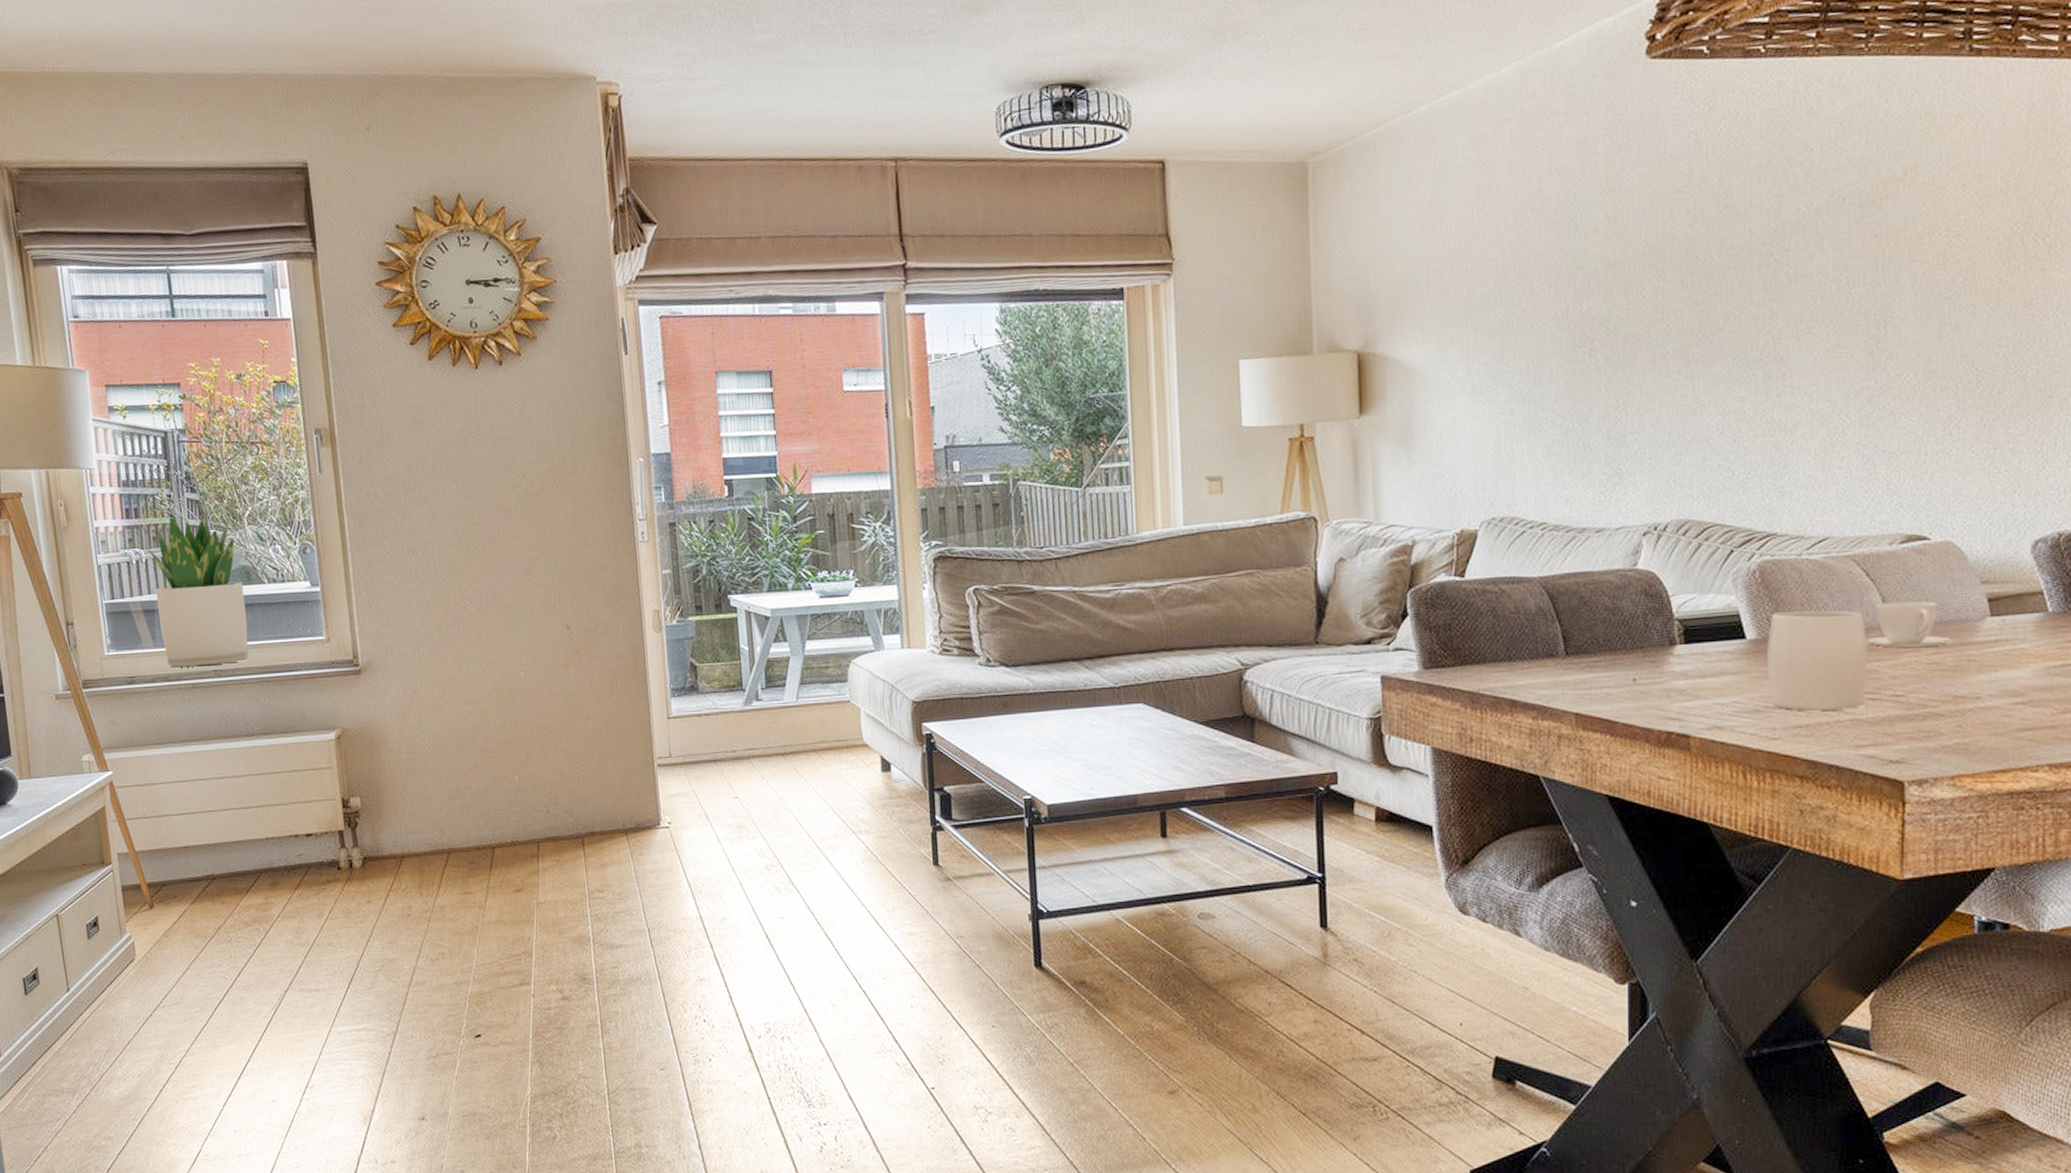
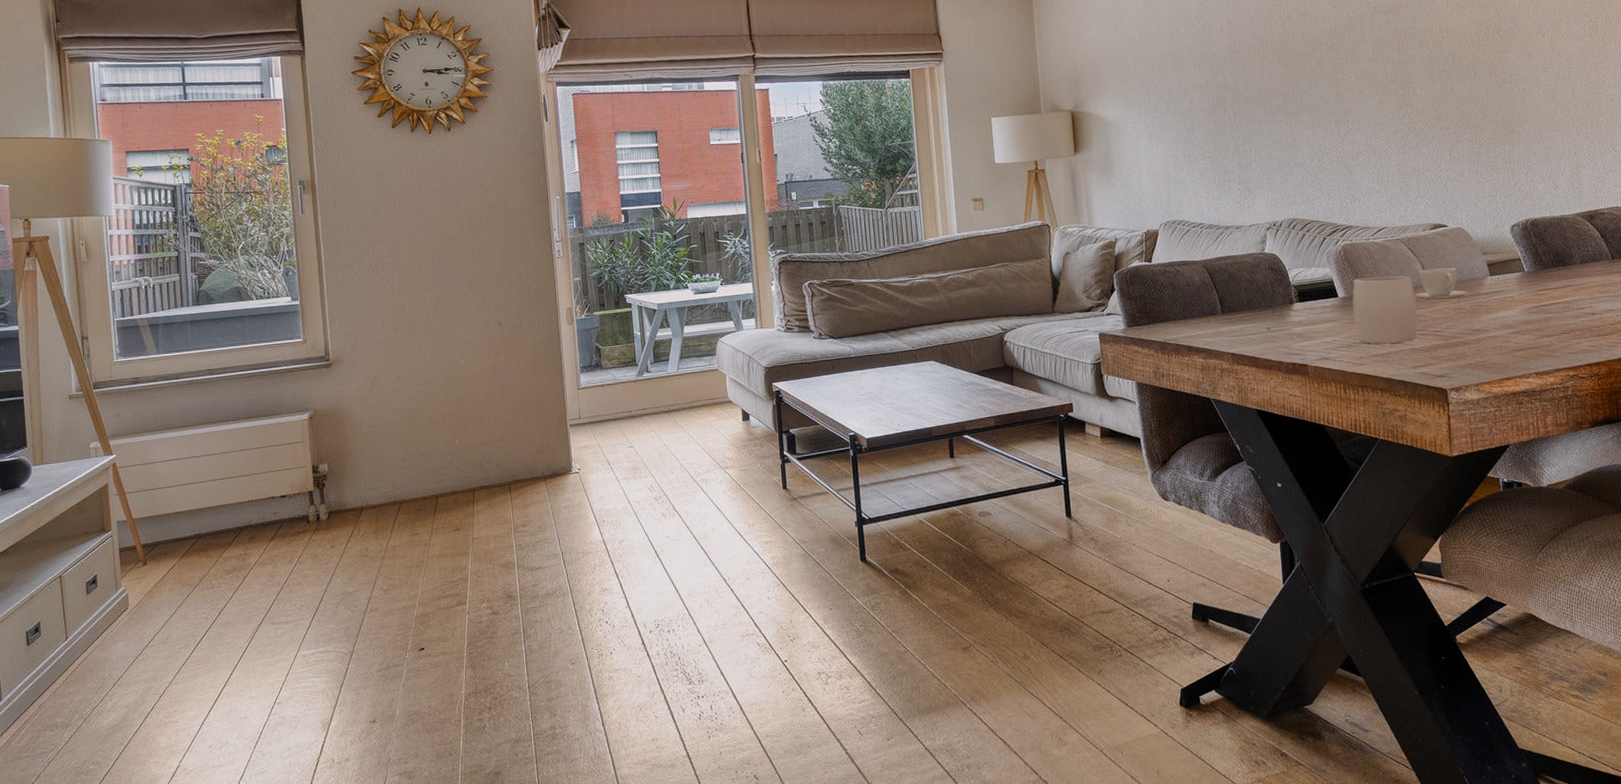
planter: present [146,504,249,668] -> none [154,240,238,369]

